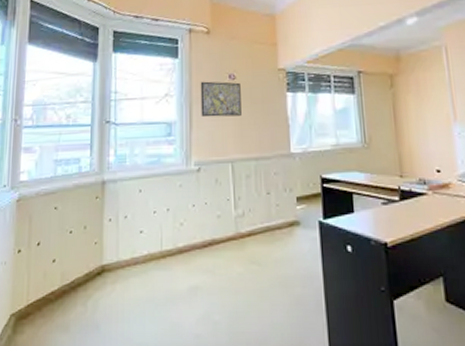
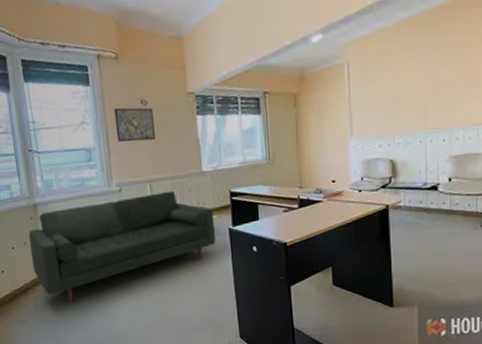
sofa: none [88,173,303,305] -> present [28,190,216,302]

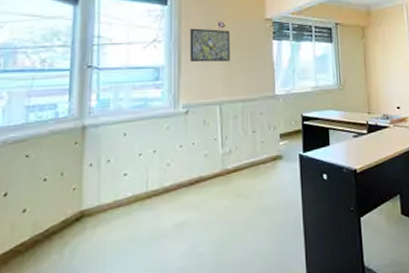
sofa: present [28,190,216,302] -> none [66,113,285,248]

